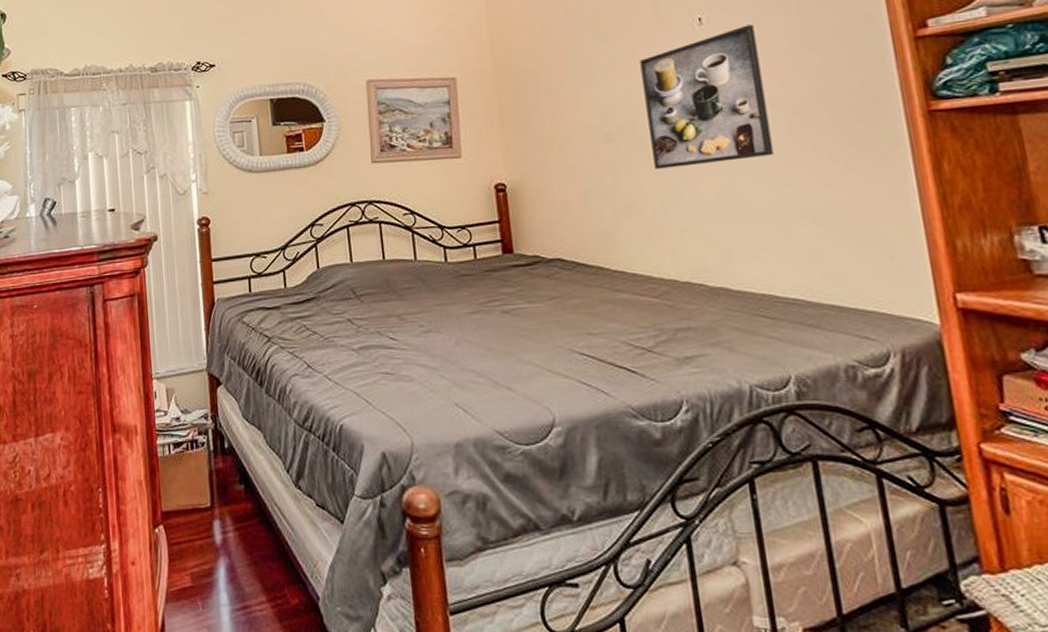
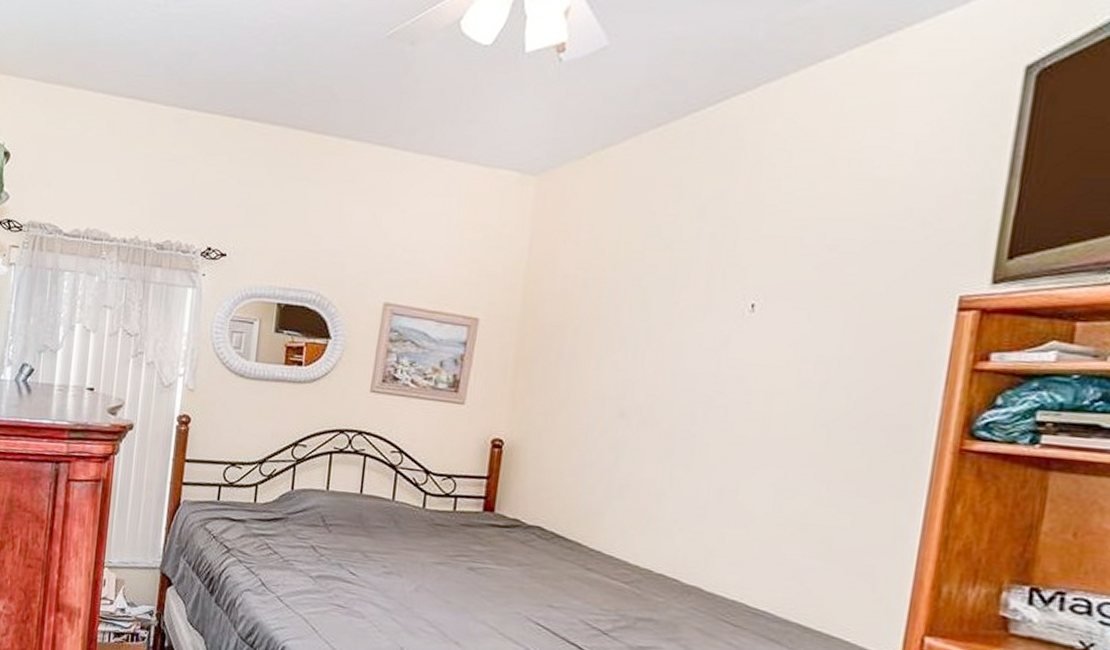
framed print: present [640,24,774,169] -> none [661,321,808,465]

